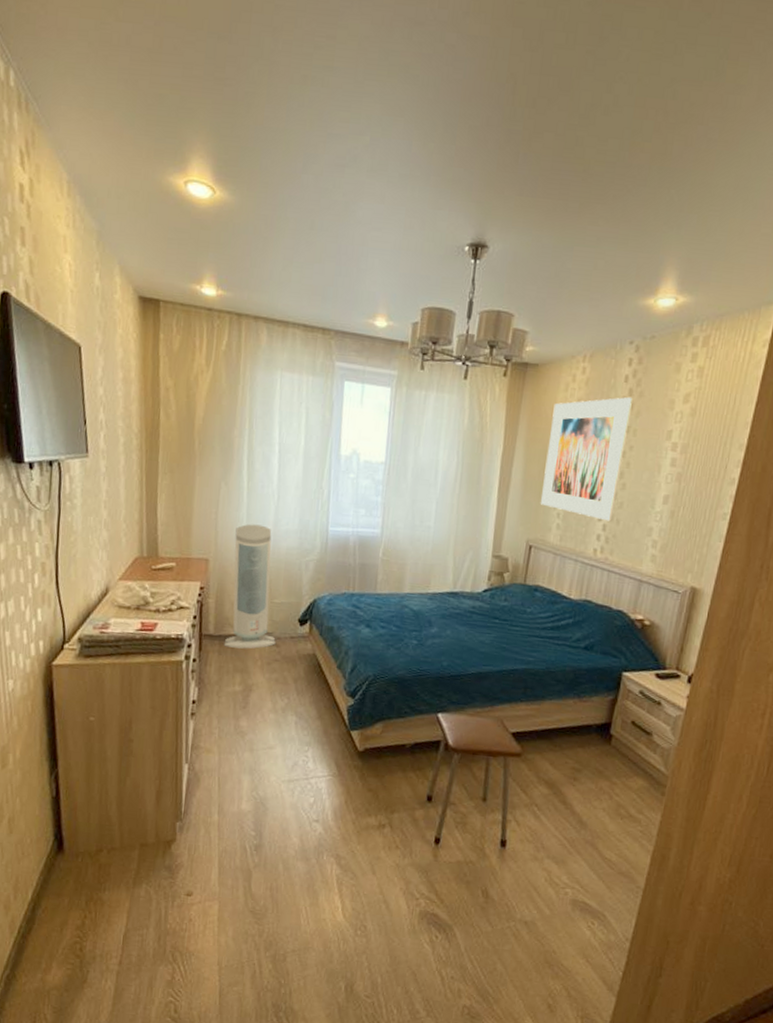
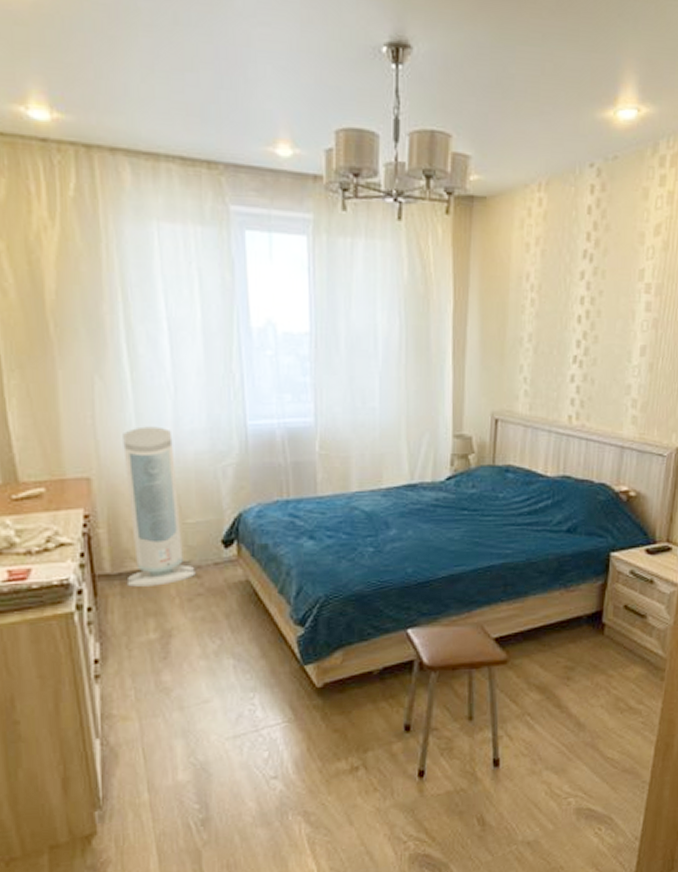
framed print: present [540,397,632,522] -> none [503,232,598,382]

